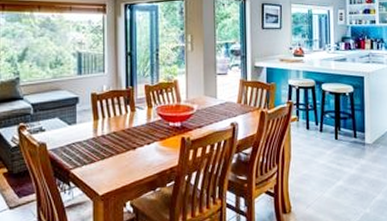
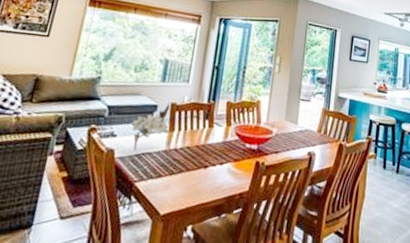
flower arrangement: none [57,92,94,141] -> present [131,102,171,150]

